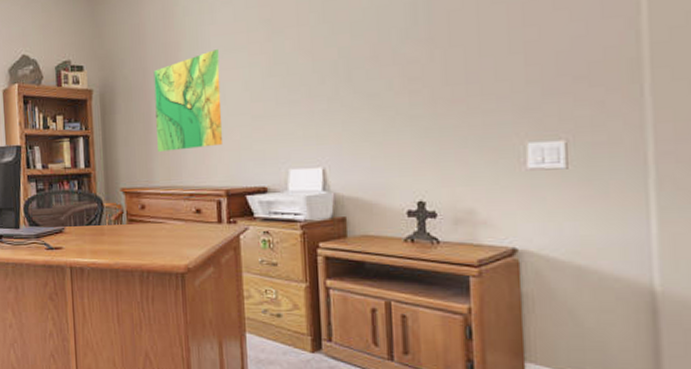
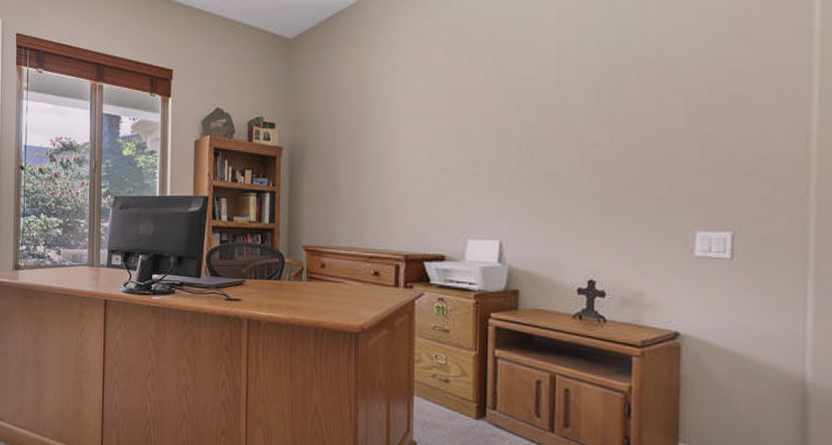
map: present [153,49,223,152] -> none [342,118,408,213]

